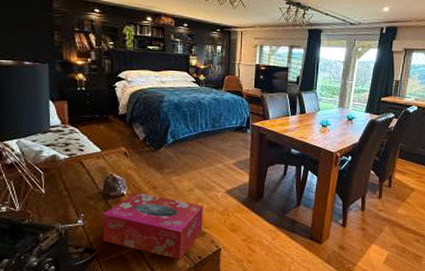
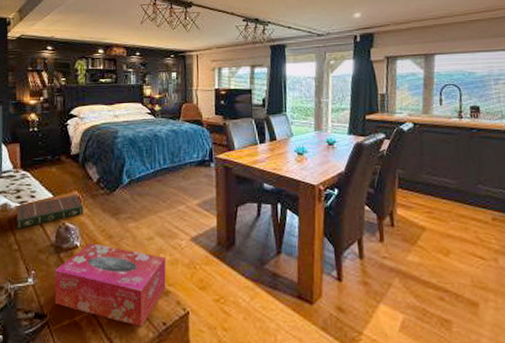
book: none [65,150,130,179] -> present [16,195,84,230]

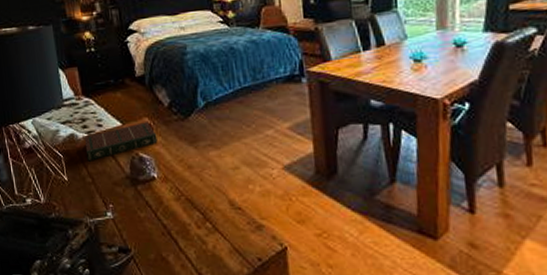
tissue box: present [54,243,166,327] -> none [133,174,259,262]

